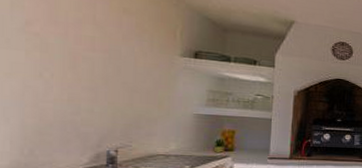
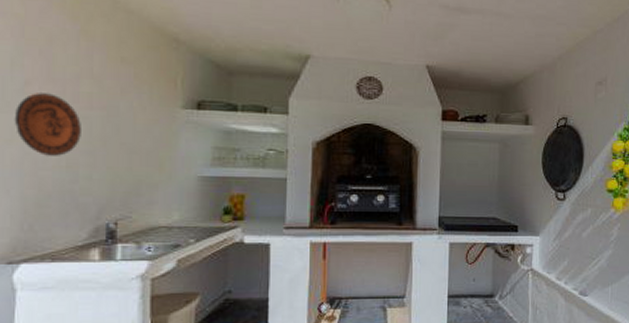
decorative plate: none [14,32,83,91] -> present [14,91,81,156]

